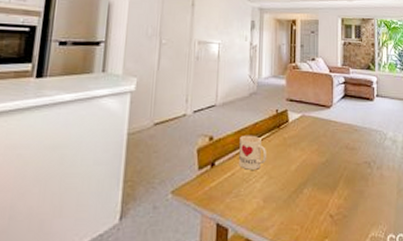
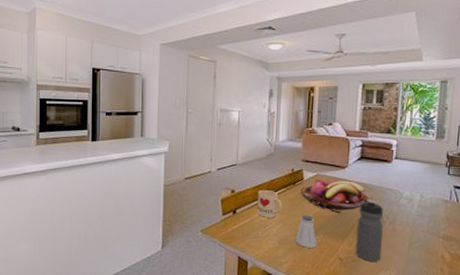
saltshaker: none [281,164,306,205] -> present [295,215,317,248]
fruit basket: none [285,120,359,159] -> present [300,179,373,213]
water bottle: none [345,143,371,216] -> present [355,200,384,262]

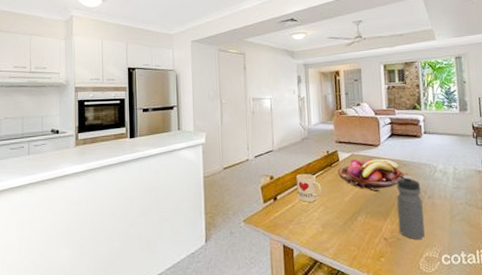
saltshaker: present [295,215,317,248] -> none [337,196,361,230]

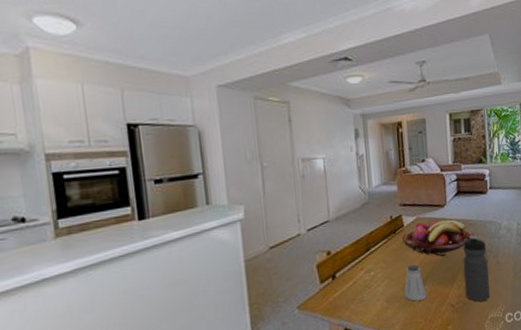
mug: present [296,173,322,202] -> none [357,244,386,277]
saltshaker: none [337,196,361,230] -> present [403,264,427,301]

